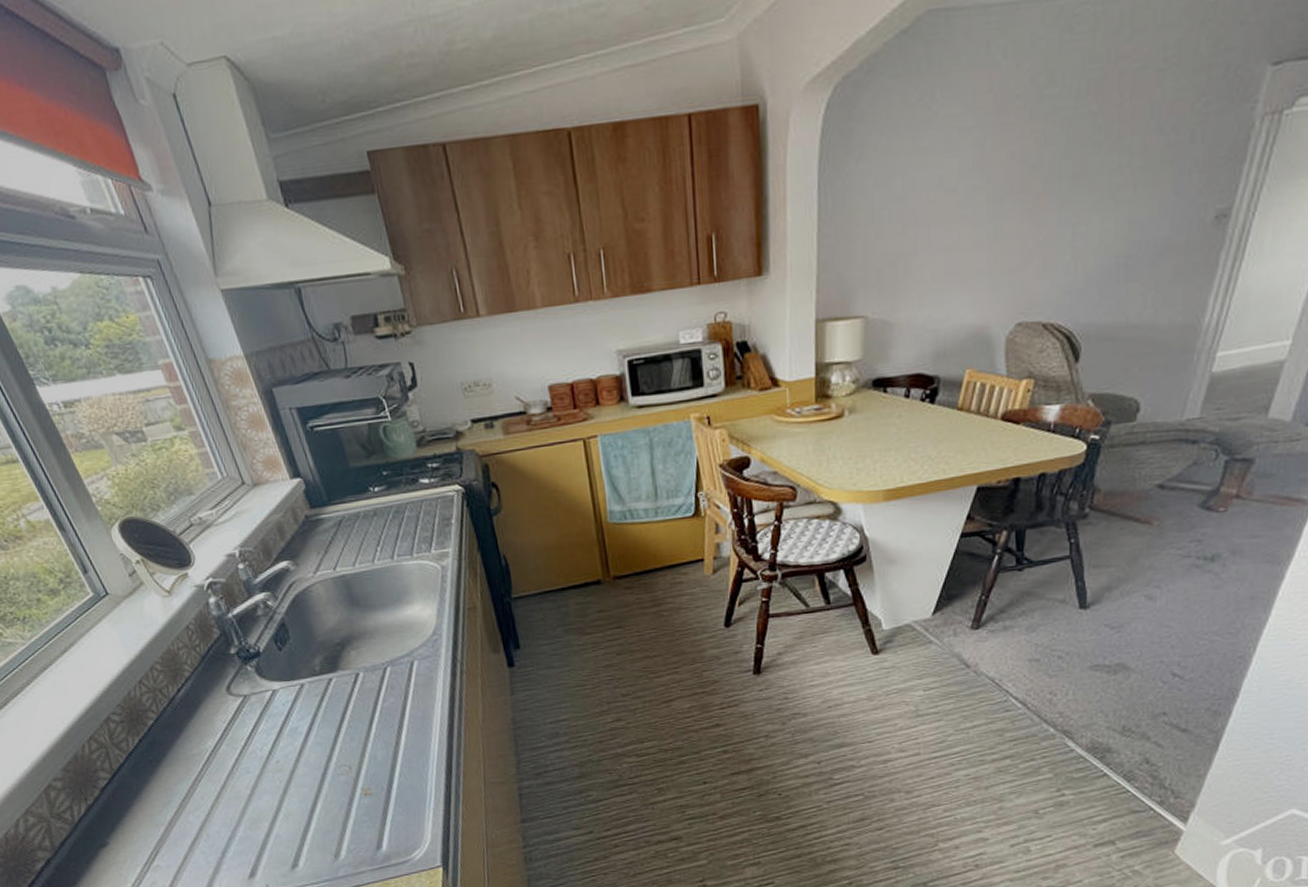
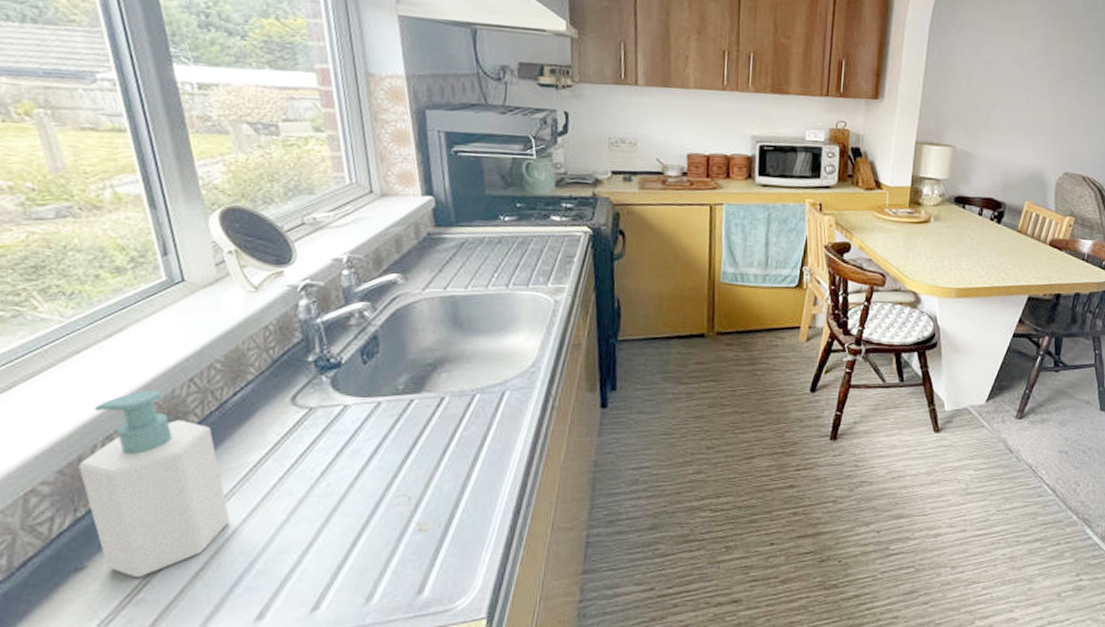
soap bottle: none [73,694,206,850] -> present [78,390,230,578]

